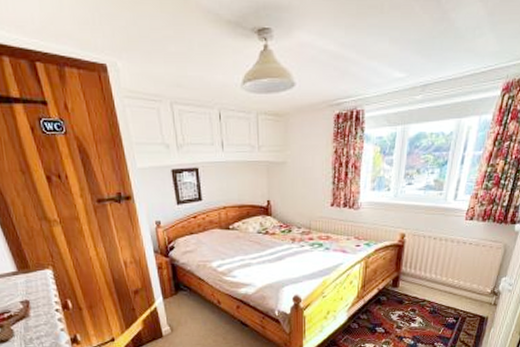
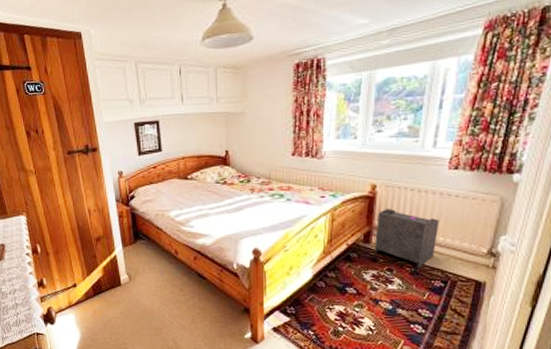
waste basket: none [400,255,455,308] -> present [374,208,439,268]

